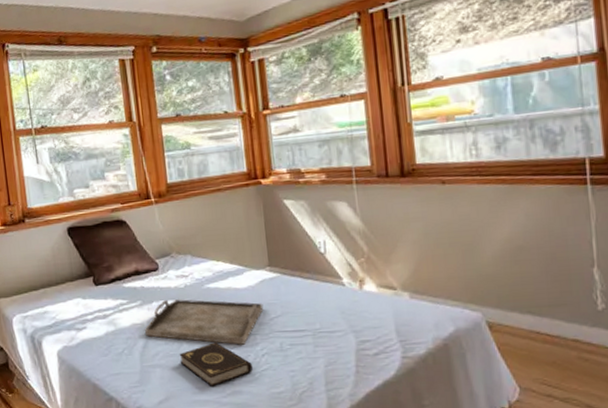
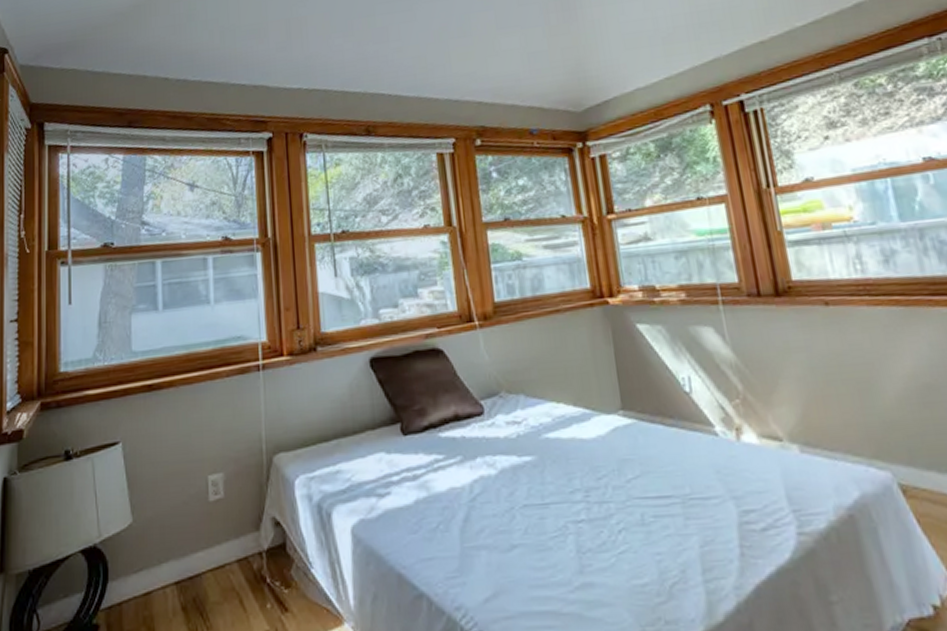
serving tray: present [145,299,264,345] -> none [466,453,618,517]
book: present [179,342,253,386] -> none [510,513,607,576]

